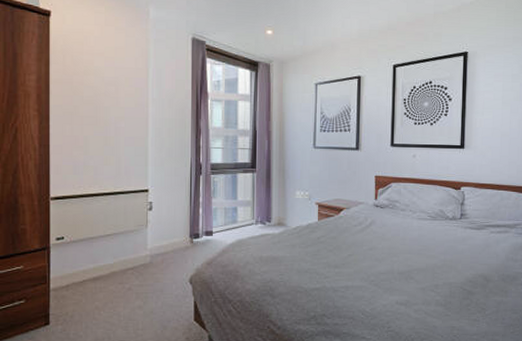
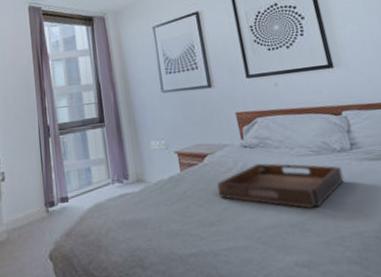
serving tray: none [346,221,449,261] -> present [217,163,344,209]

